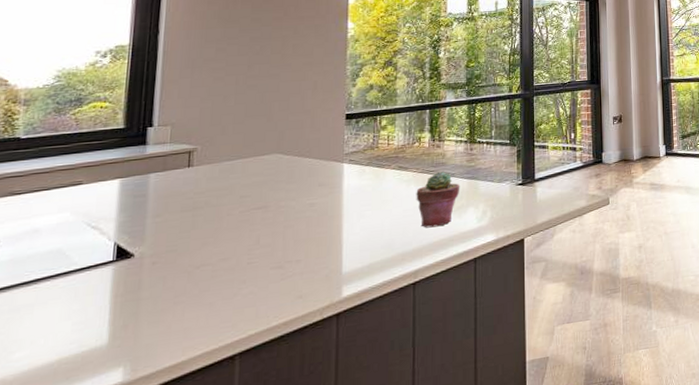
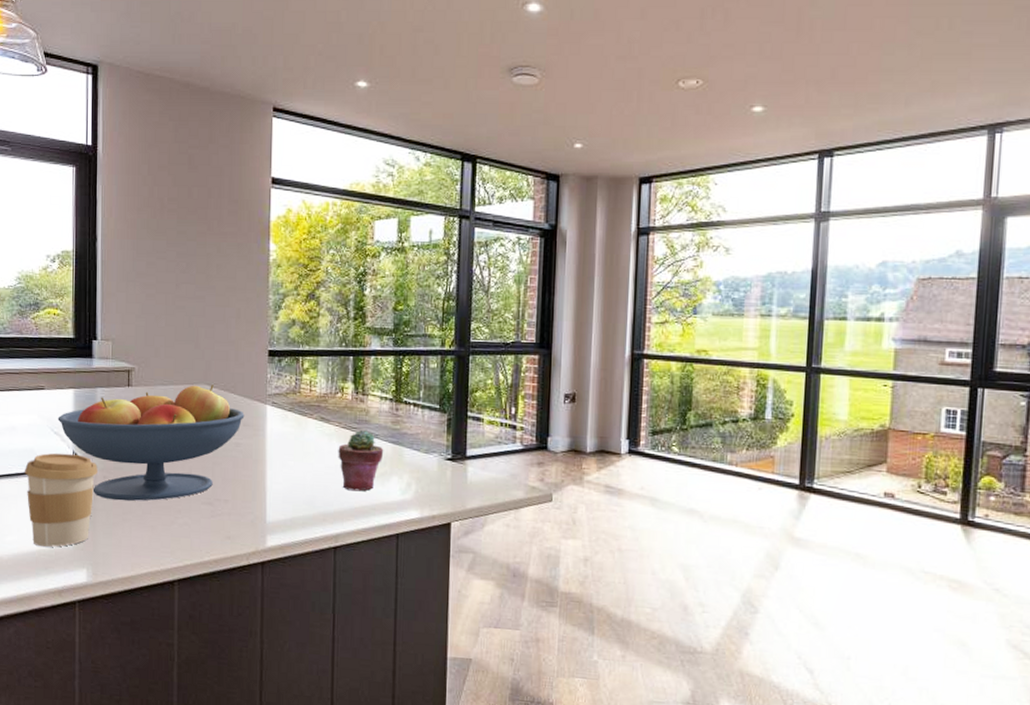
coffee cup: none [46,245,145,356] -> present [24,452,98,547]
fruit bowl: none [97,152,320,286] -> present [57,384,245,501]

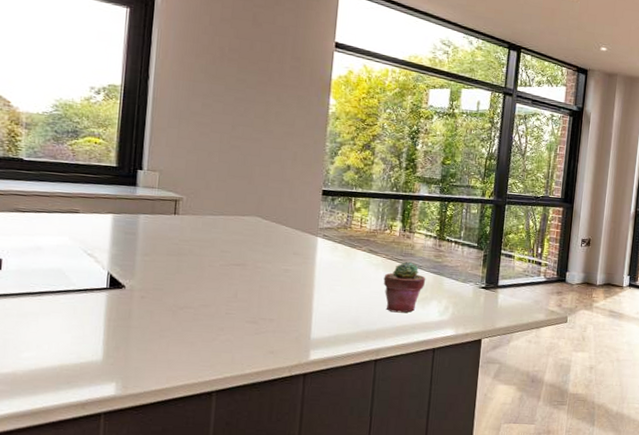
coffee cup: present [24,452,98,547] -> none [48,273,135,363]
fruit bowl: present [57,384,245,501] -> none [92,216,295,320]

